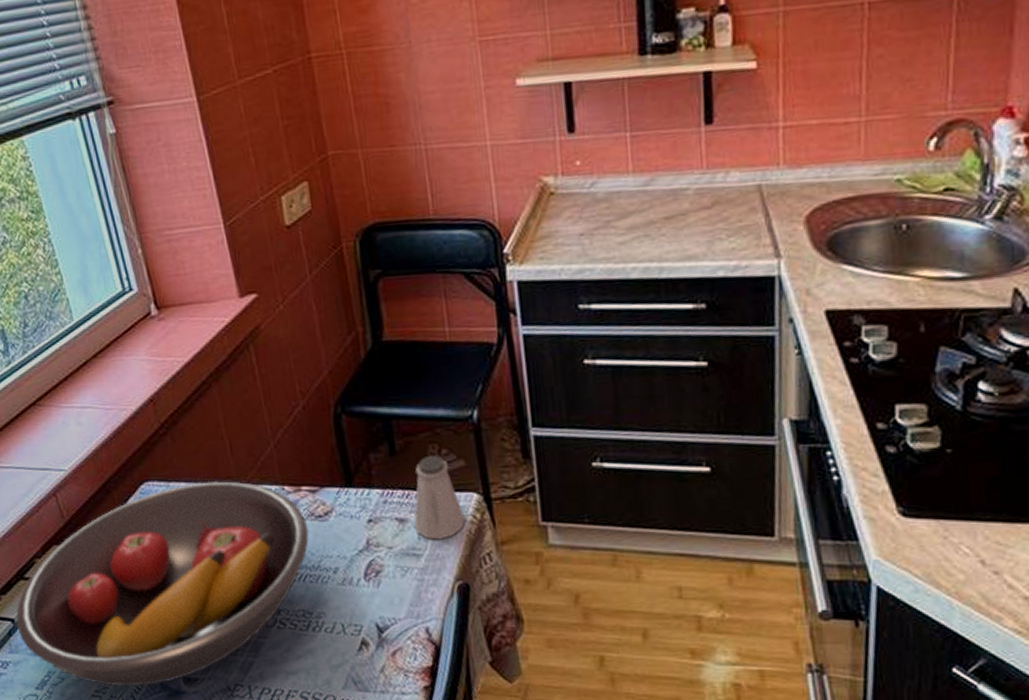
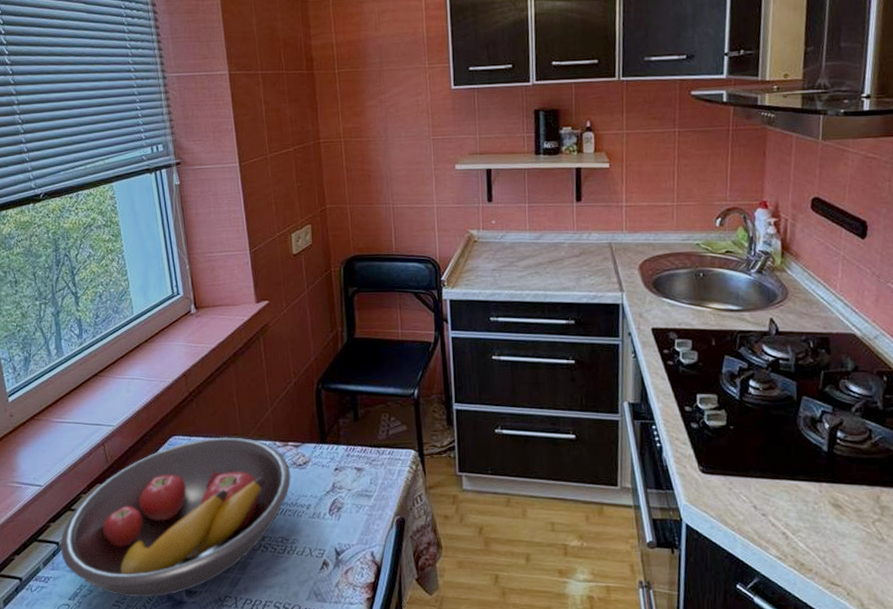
saltshaker: present [413,455,466,540] -> none [368,421,405,485]

